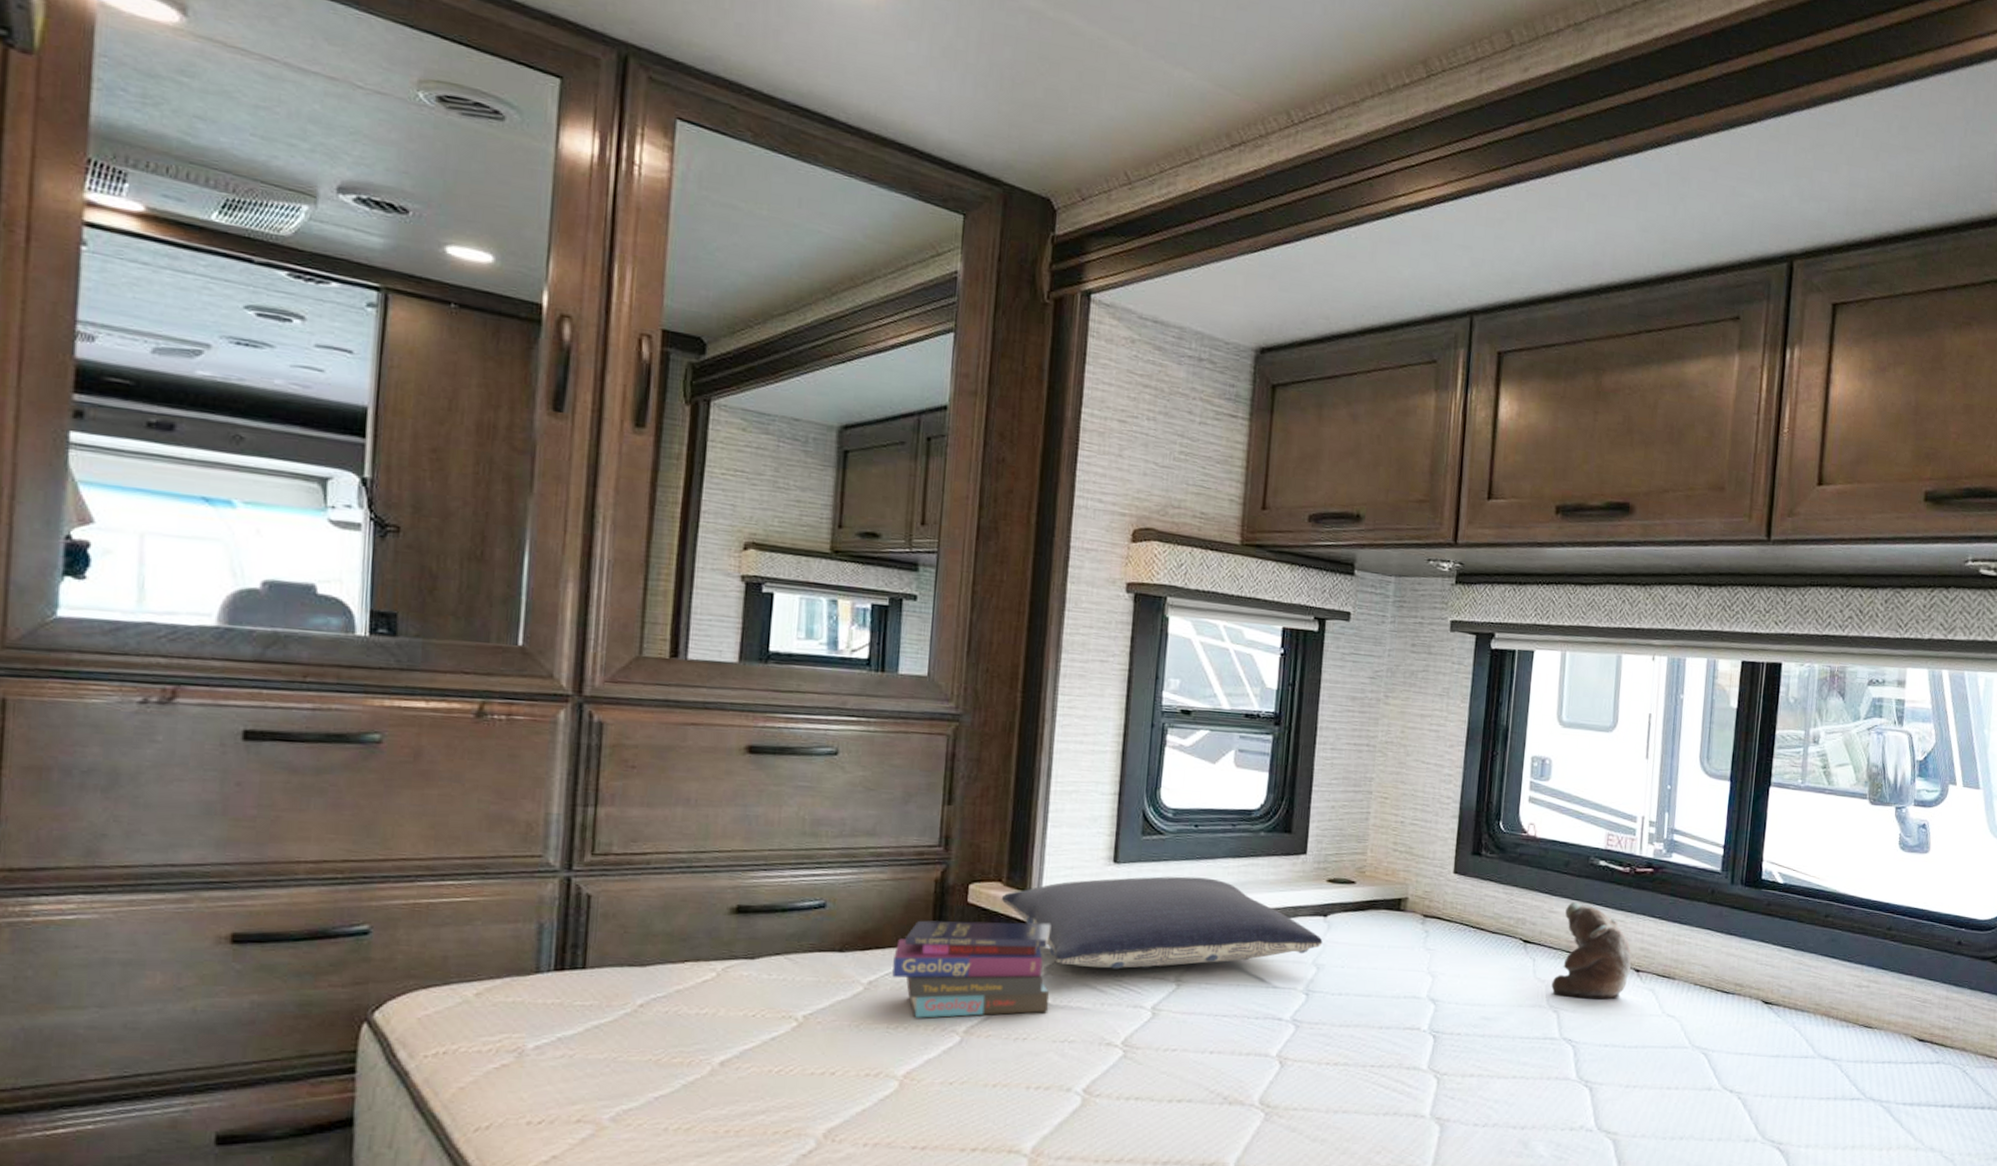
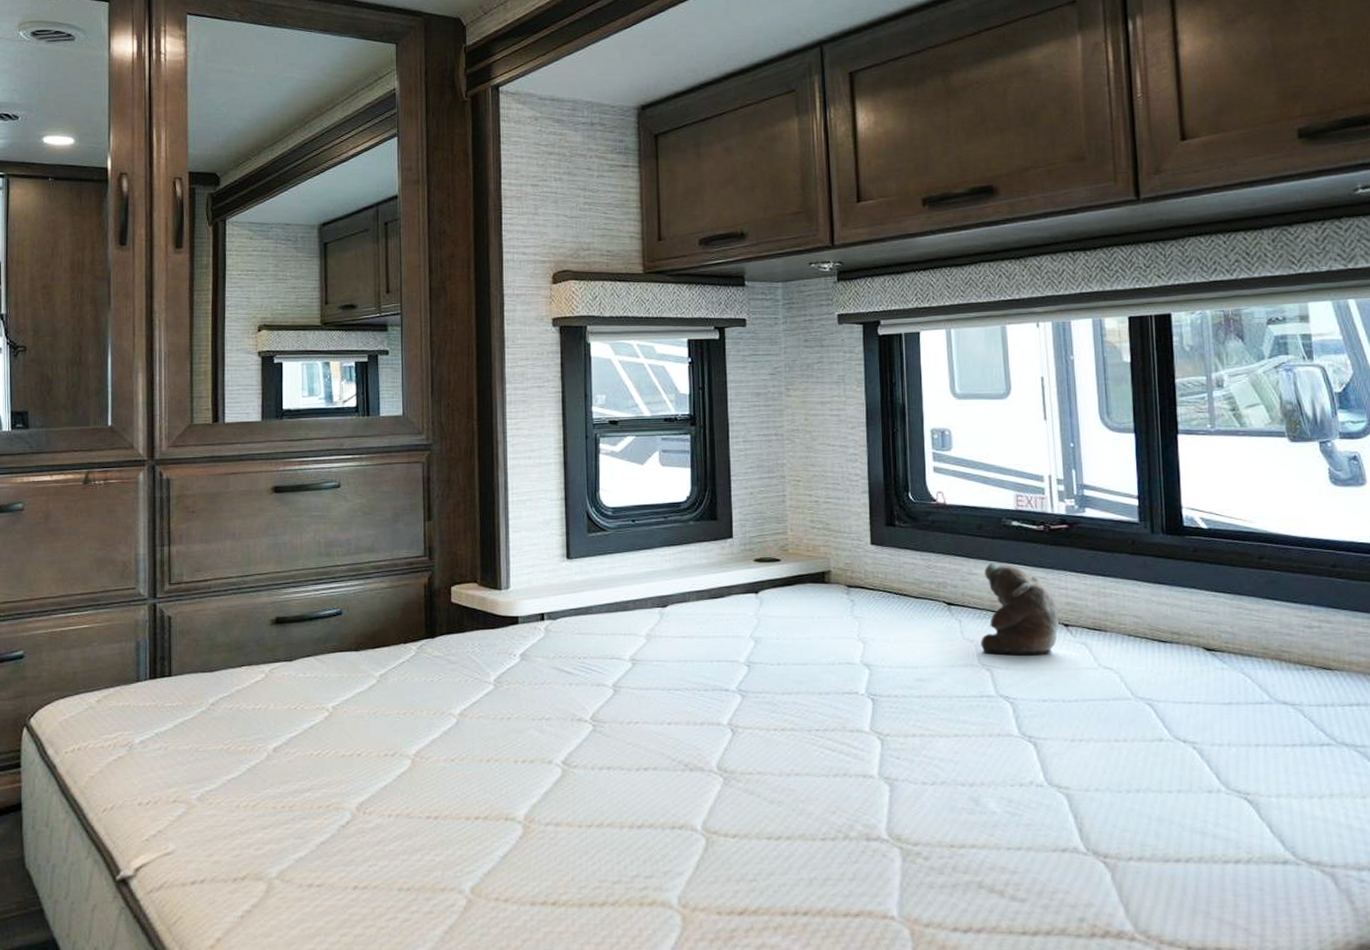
books: present [892,920,1051,1018] -> none [398,616,526,704]
pillow: present [1001,876,1323,969] -> none [478,566,757,653]

